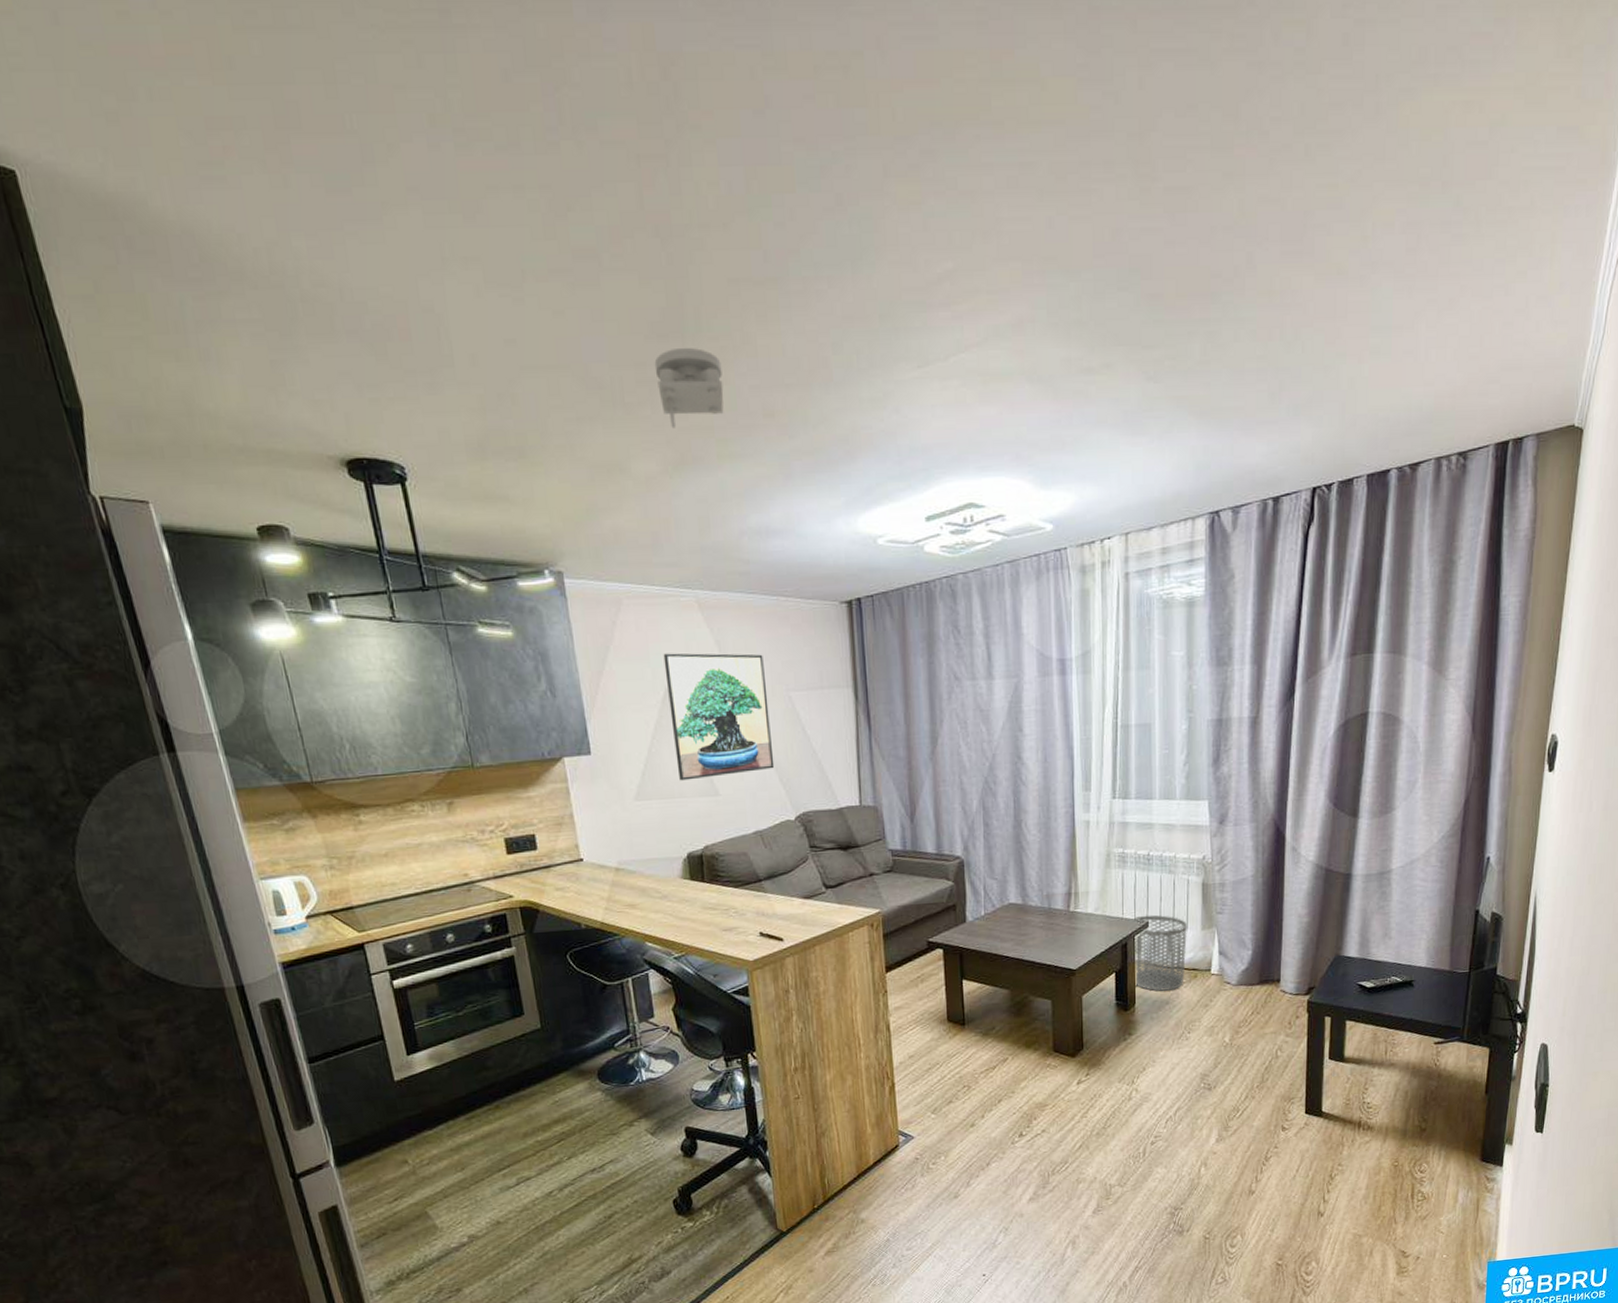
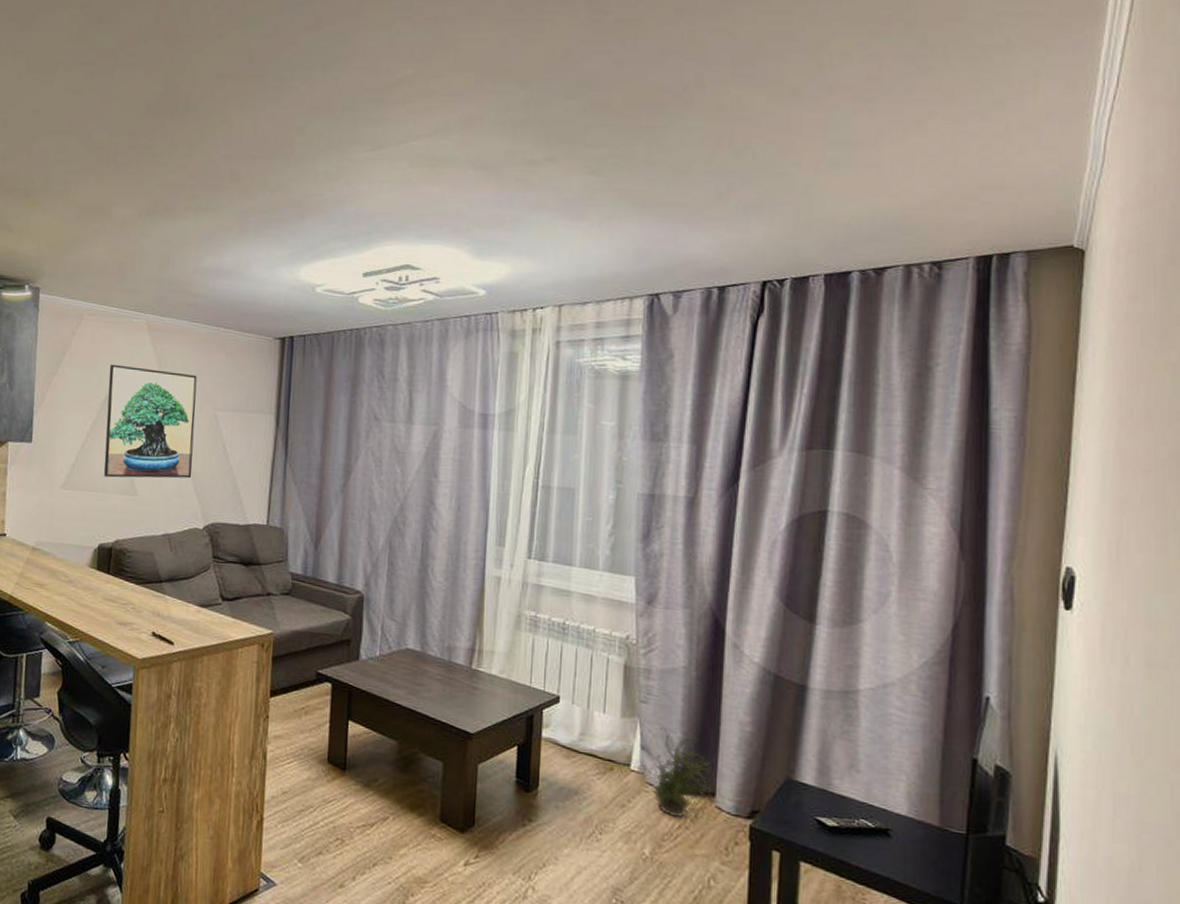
smoke detector: present [654,347,724,429] -> none [145,123,201,184]
waste bin: present [1133,914,1187,991] -> none [540,688,604,780]
potted plant: none [1226,932,1281,1007] -> present [648,727,717,820]

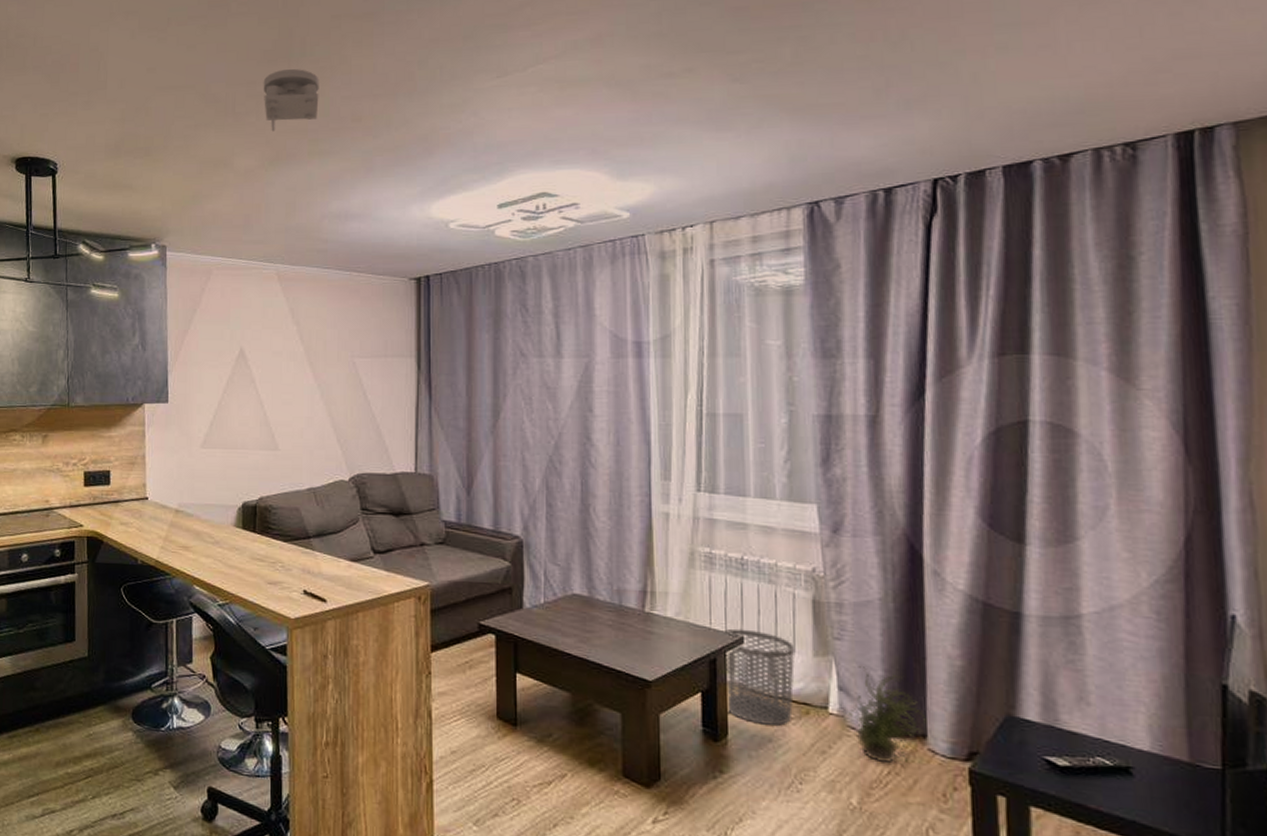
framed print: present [103,364,197,479] -> none [242,318,334,433]
smoke detector: none [145,123,201,184] -> present [263,68,319,132]
waste bin: none [540,688,604,780] -> present [723,628,795,726]

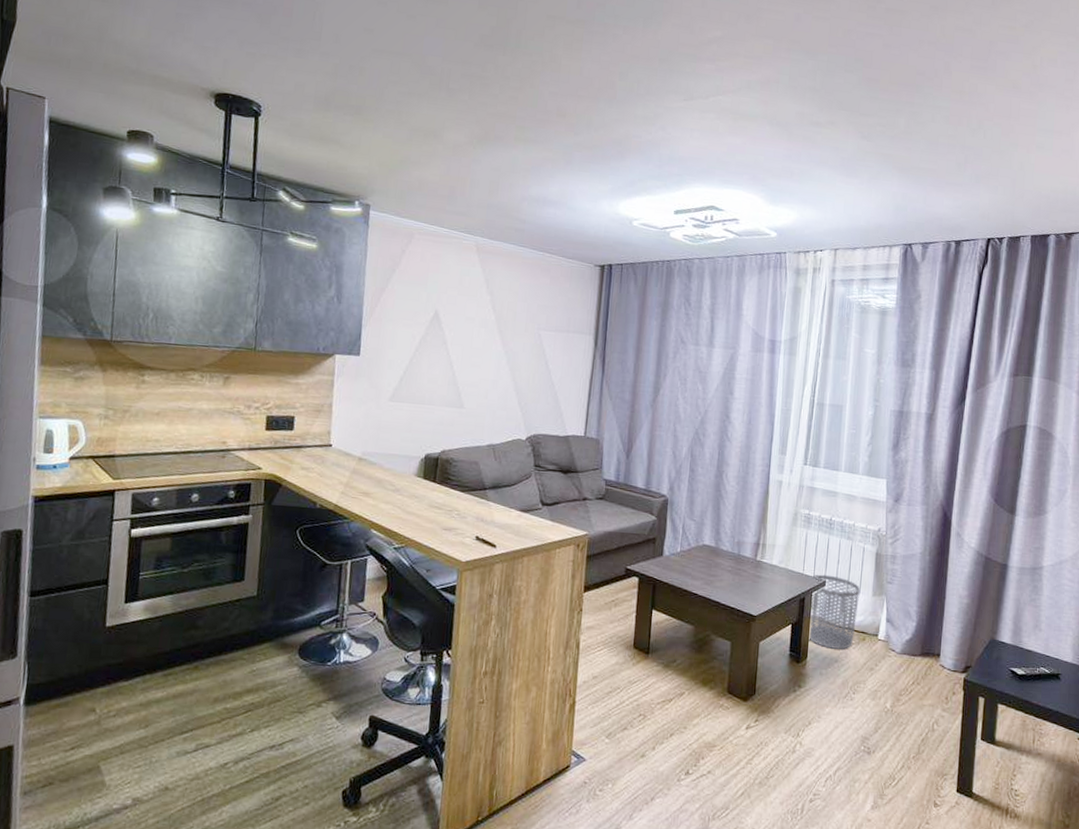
smoke detector: present [263,68,319,132] -> none [477,56,531,113]
potted plant: present [849,665,927,765] -> none [891,602,941,677]

